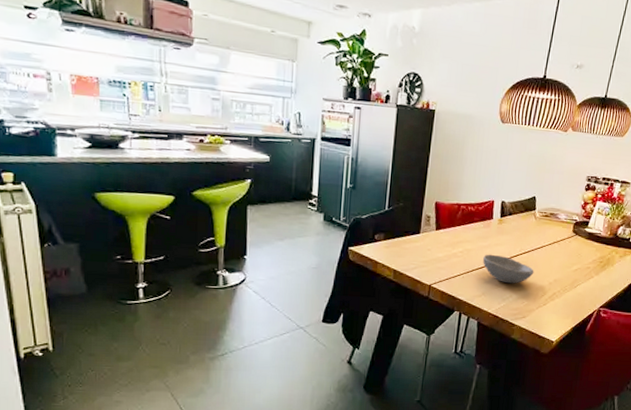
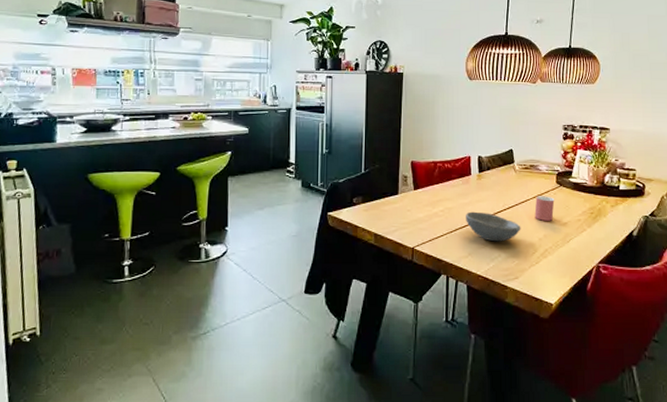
mug: none [548,243,569,267] -> present [534,196,555,221]

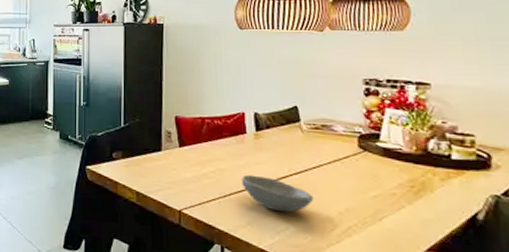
mug: present [534,196,555,221] -> none [330,161,358,193]

